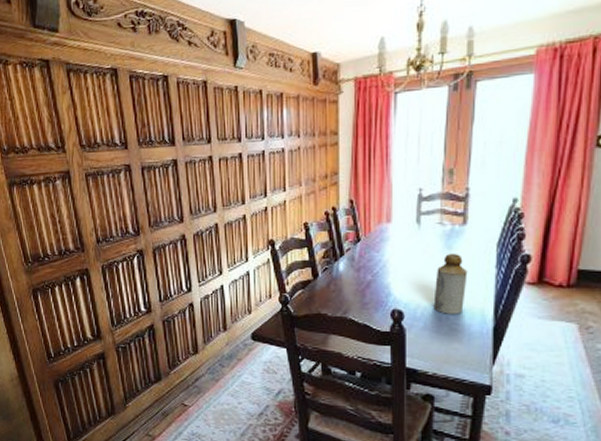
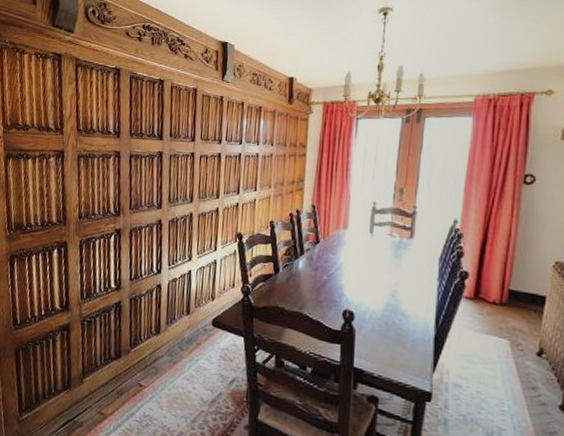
bottle: present [433,253,468,314] -> none [381,262,413,320]

